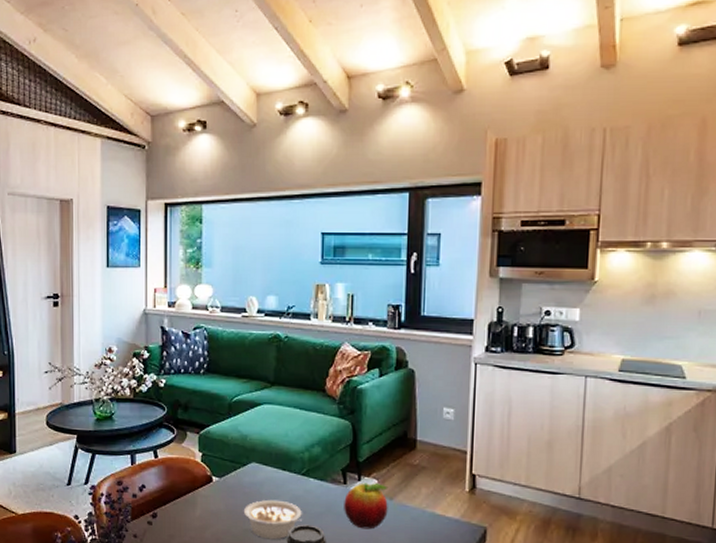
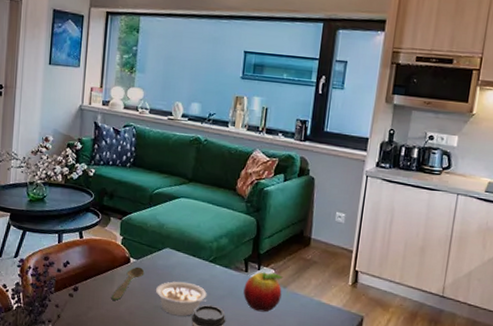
spoon: none [195,486,230,526] -> present [111,267,145,300]

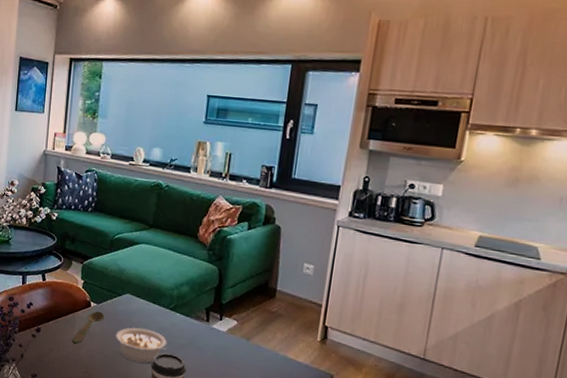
fruit: present [243,272,284,312] -> none [204,322,247,365]

